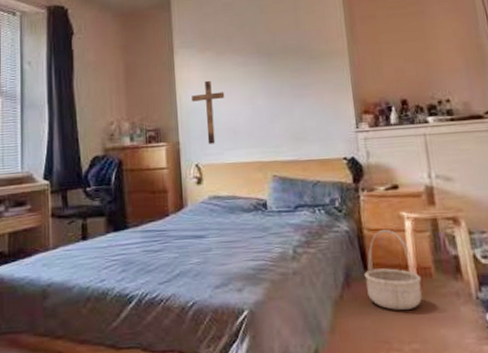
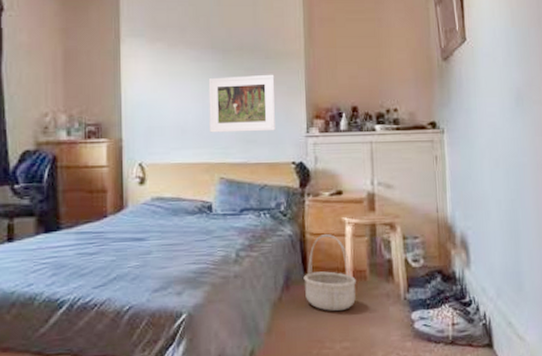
crucifix: present [192,80,225,144] -> none [138,74,174,143]
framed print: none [256,73,324,133] -> present [208,74,276,133]

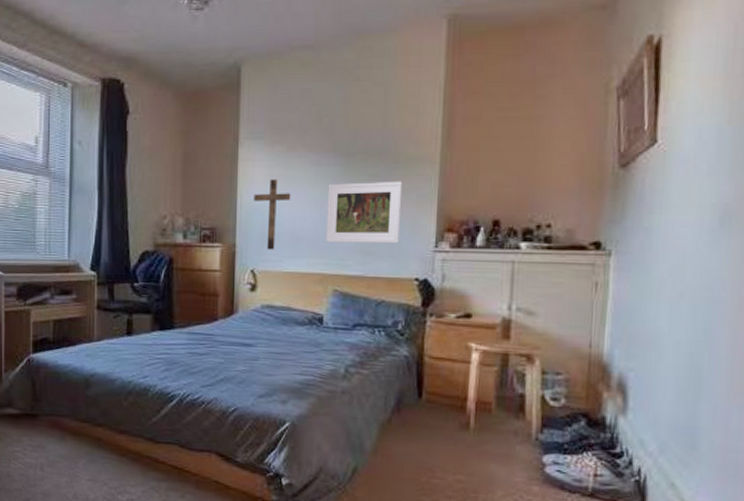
crucifix: none [138,74,174,143] -> present [254,179,291,250]
basket: present [303,234,356,312] -> none [417,359,479,443]

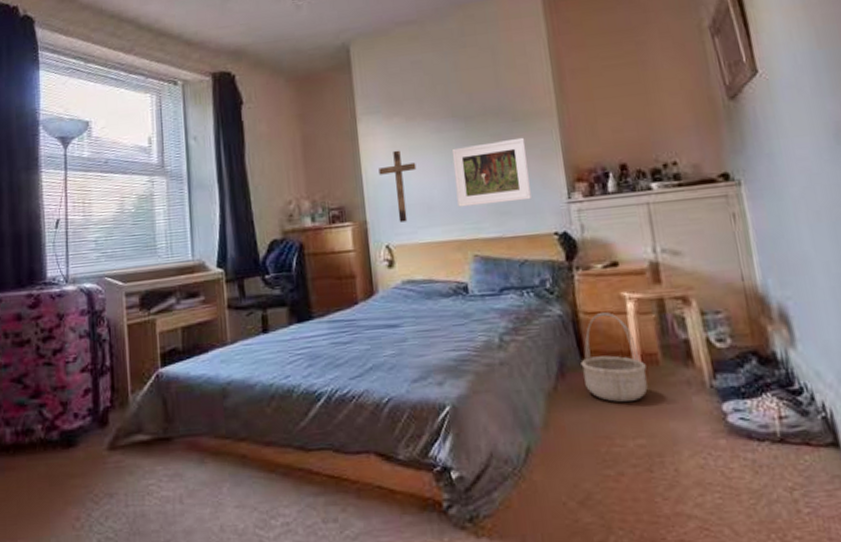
basket: none [417,359,479,443] -> present [581,312,648,403]

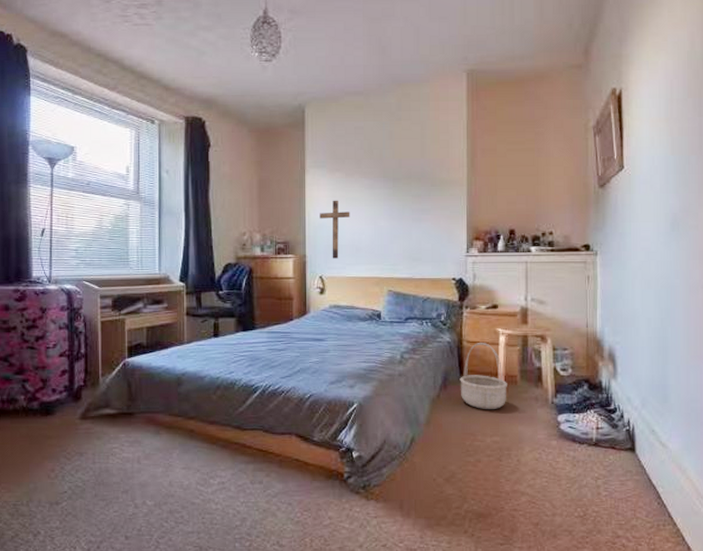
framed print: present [451,137,532,208] -> none [380,200,439,251]

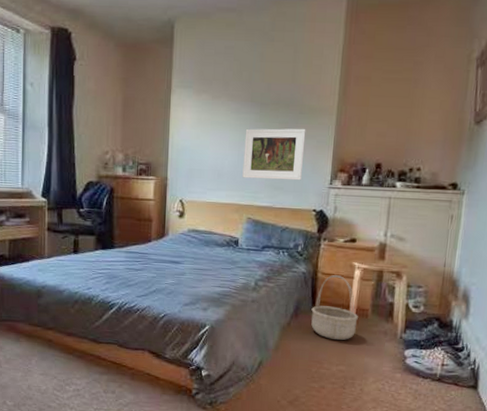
crucifix: present [320,200,350,259] -> none [183,122,215,183]
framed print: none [380,200,439,251] -> present [242,128,306,181]

